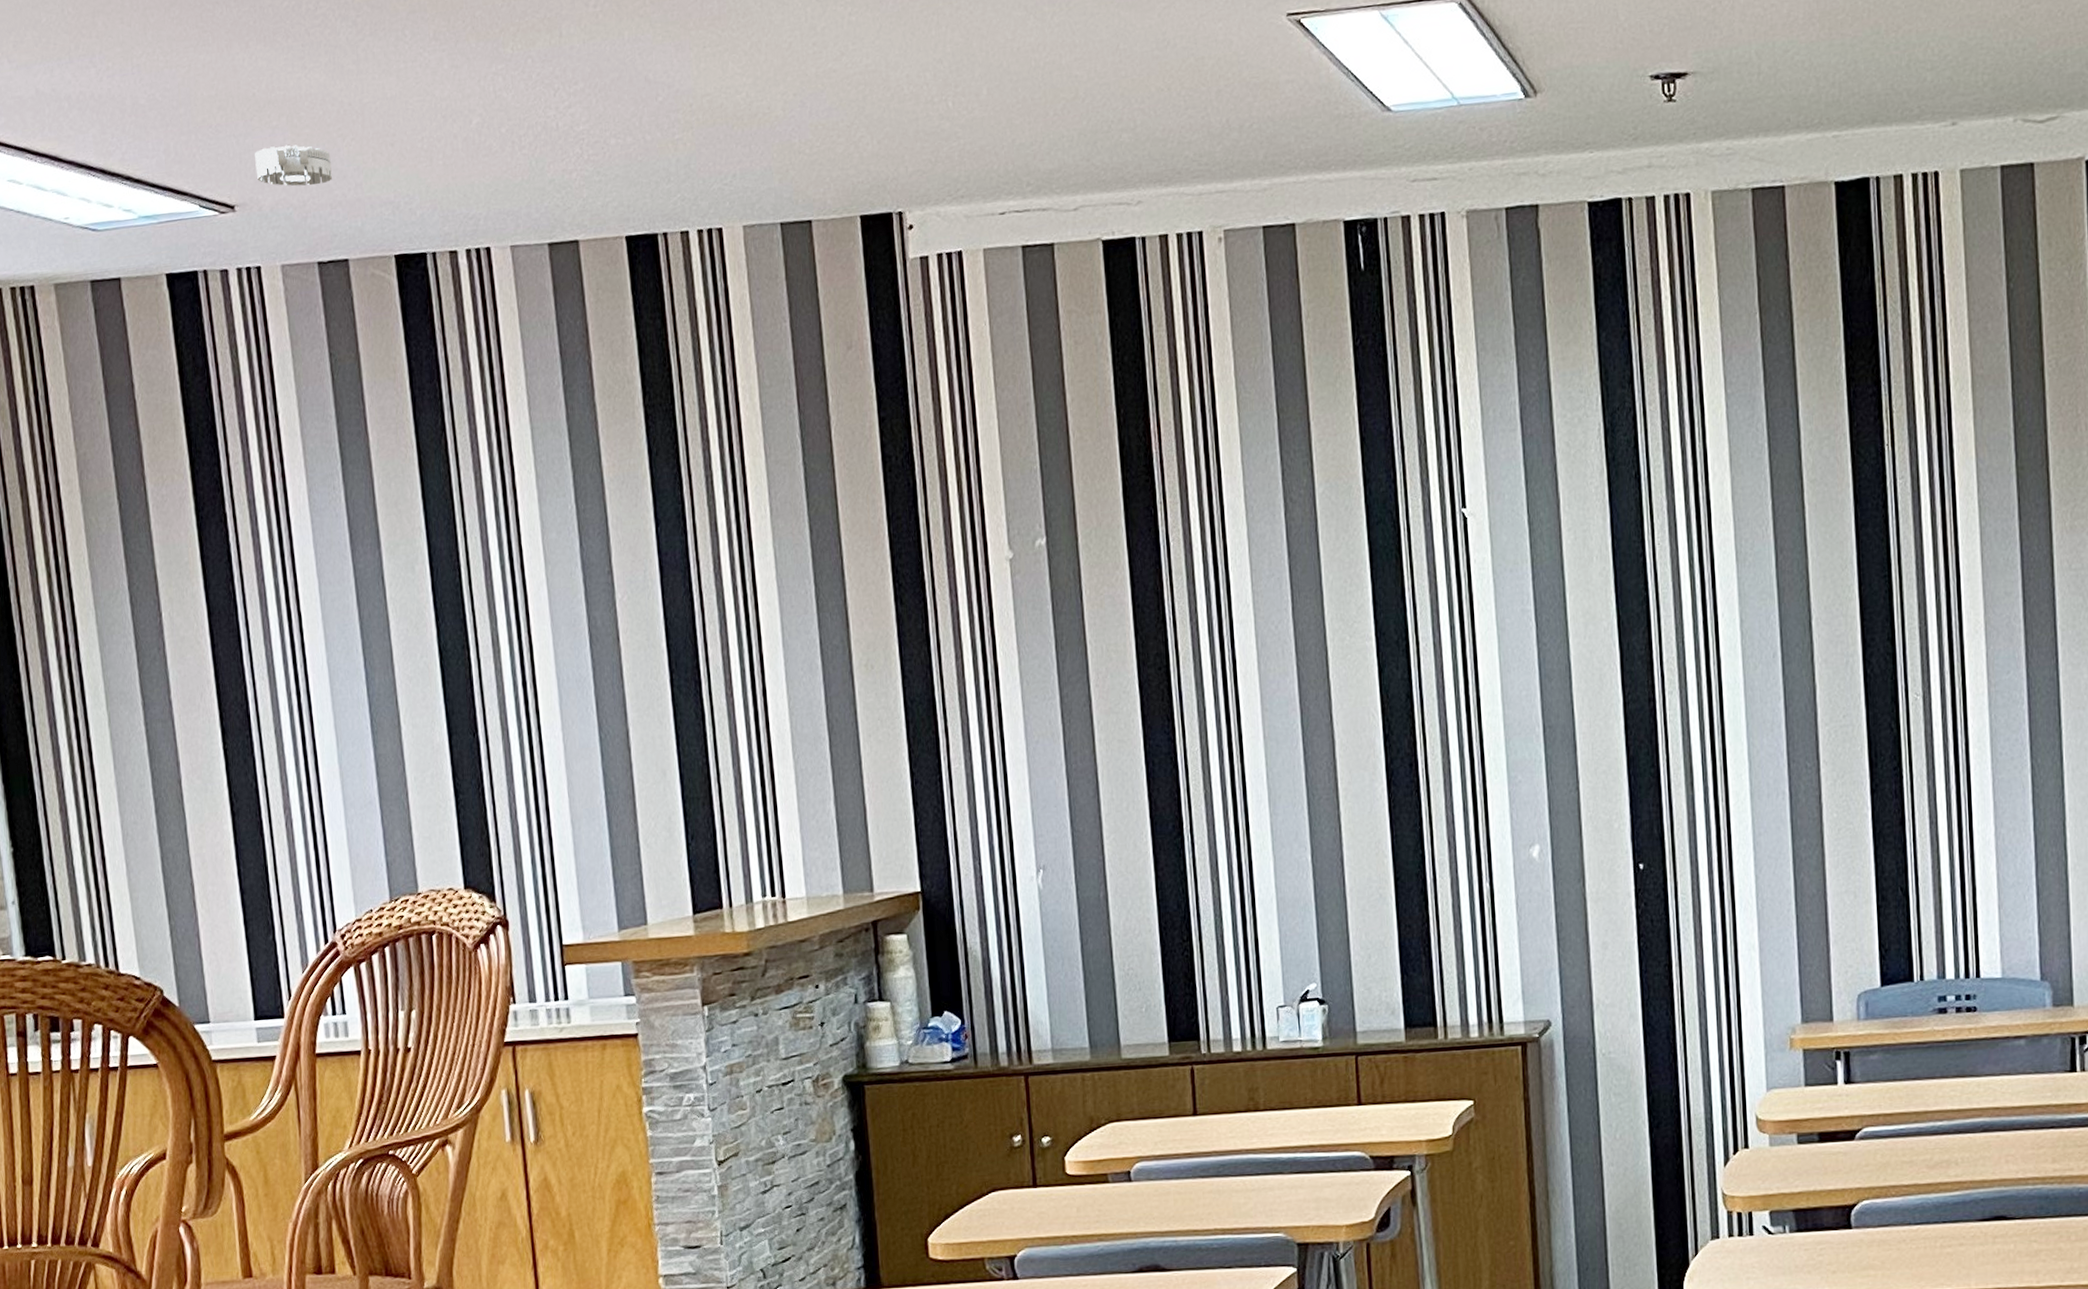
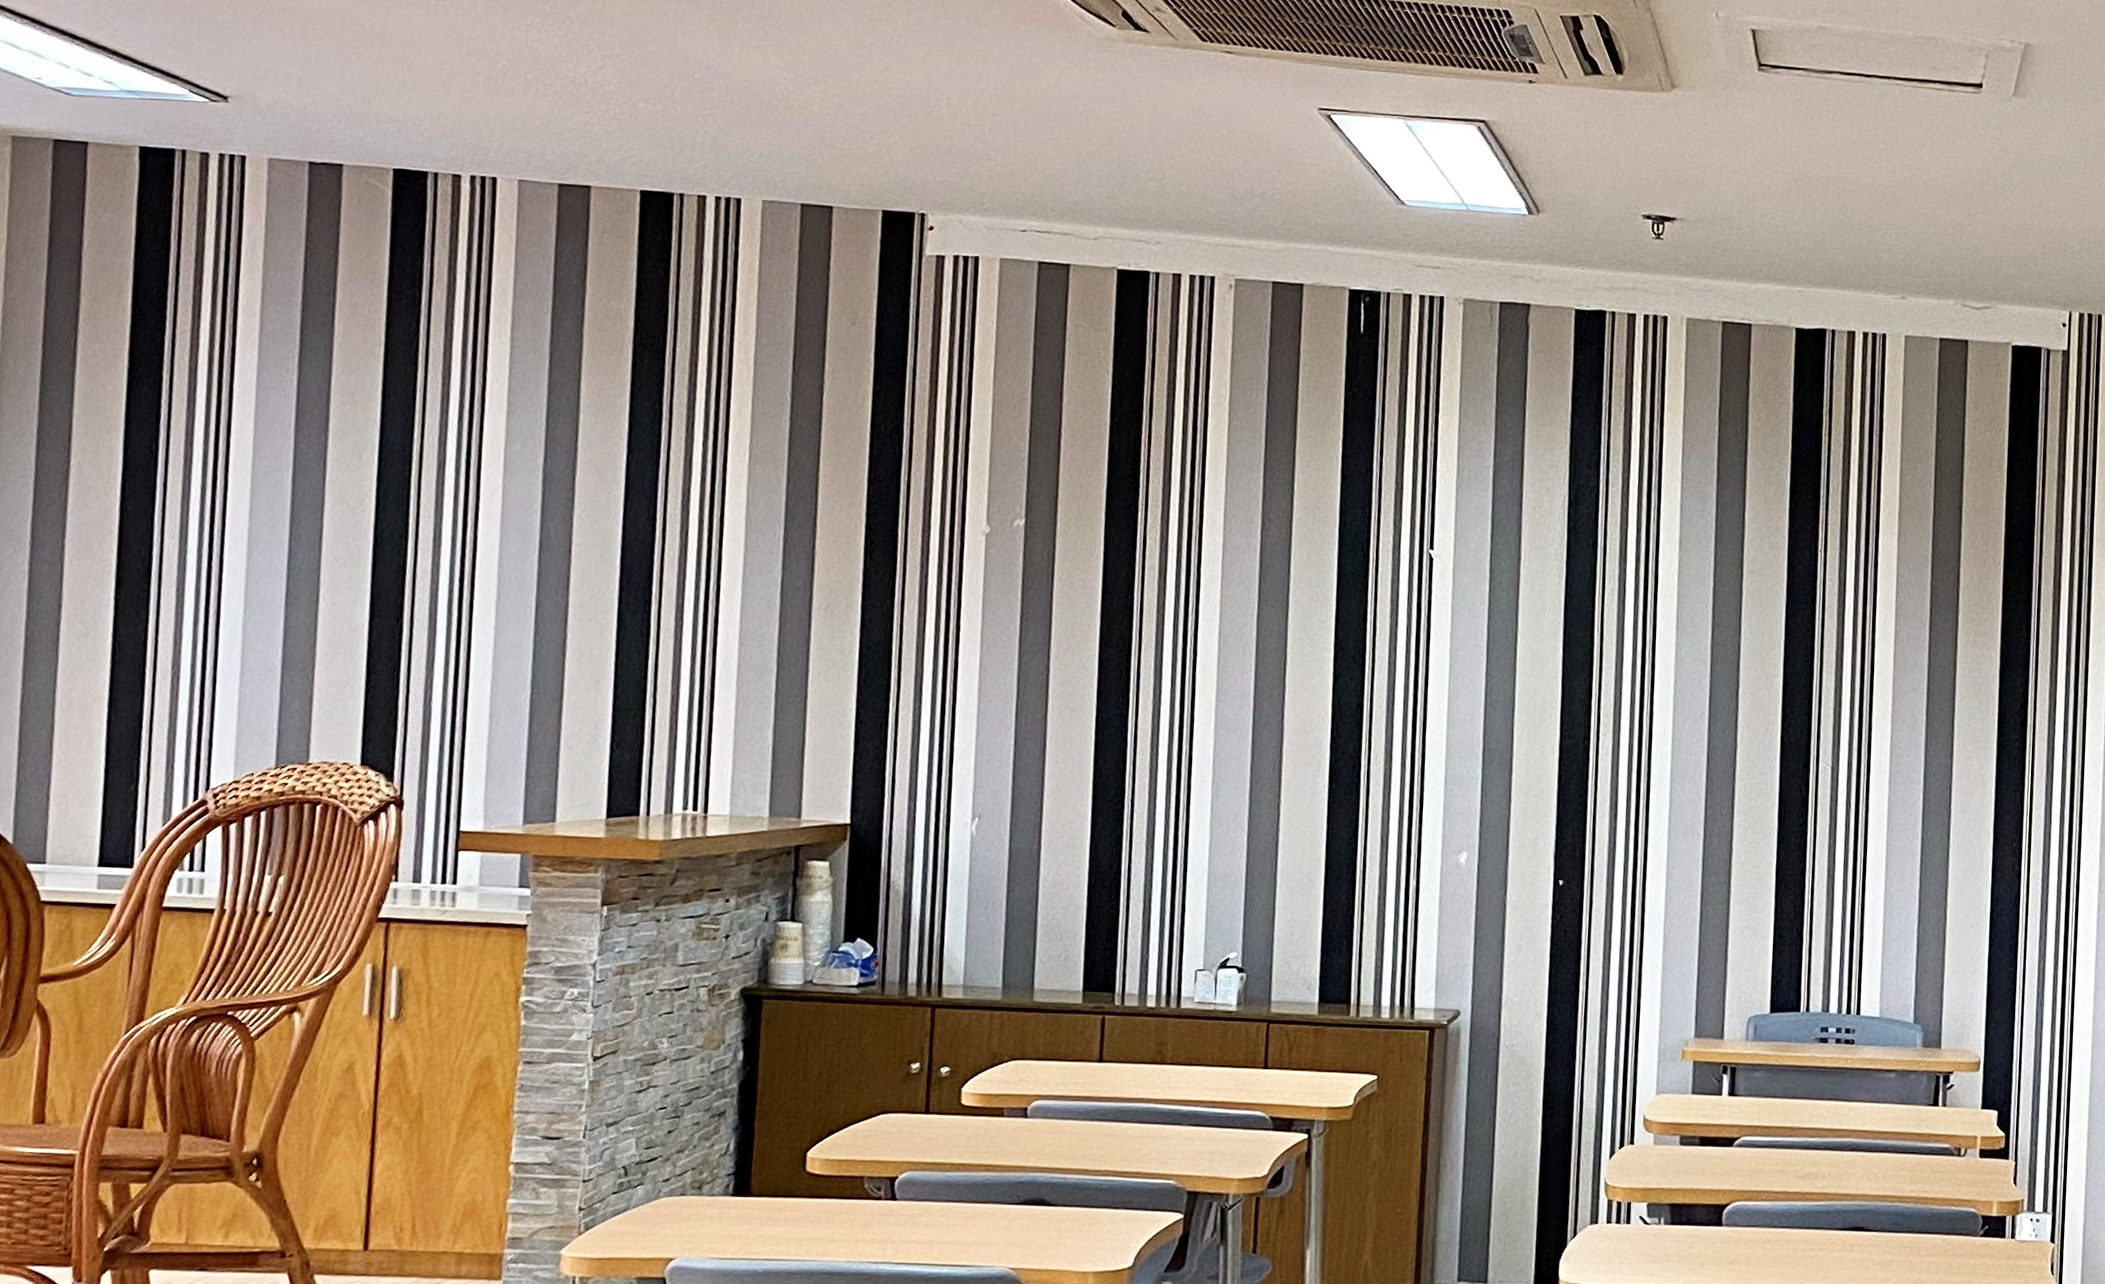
smoke detector: present [255,144,333,187] -> none [257,50,342,93]

